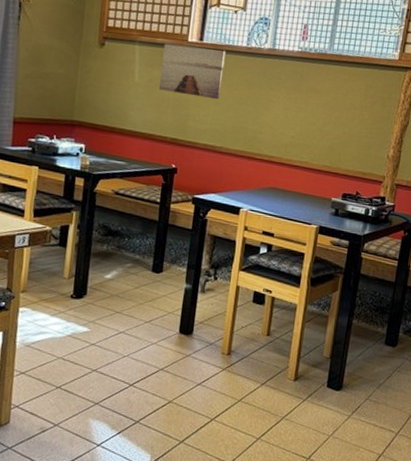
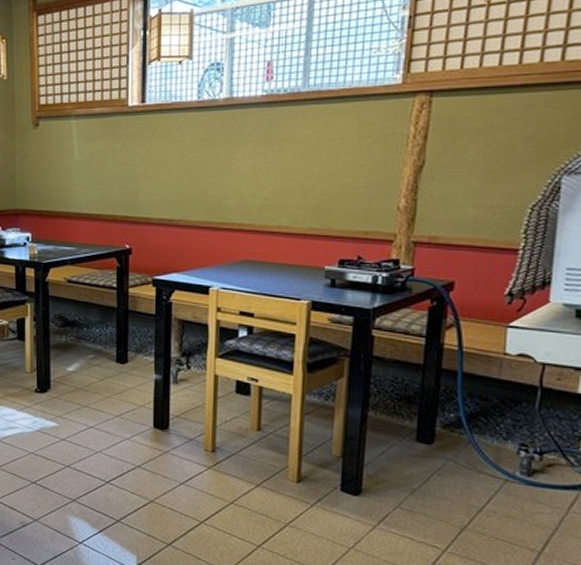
wall art: present [158,43,226,99] -> none [101,110,173,166]

